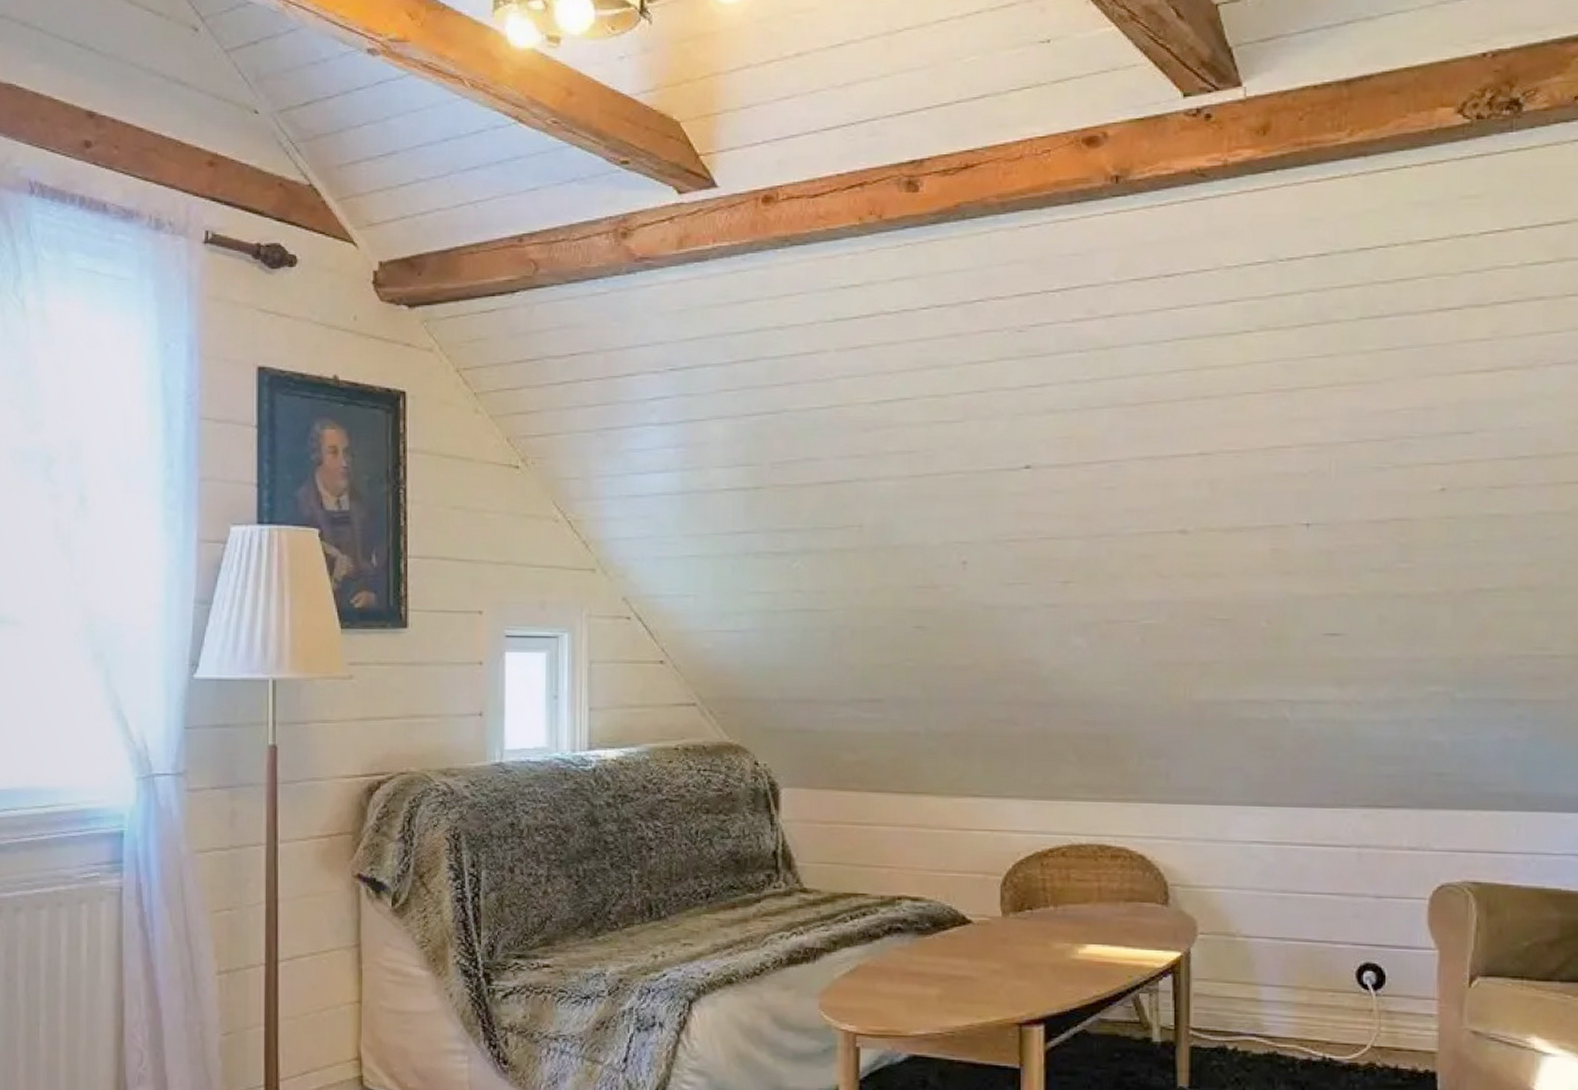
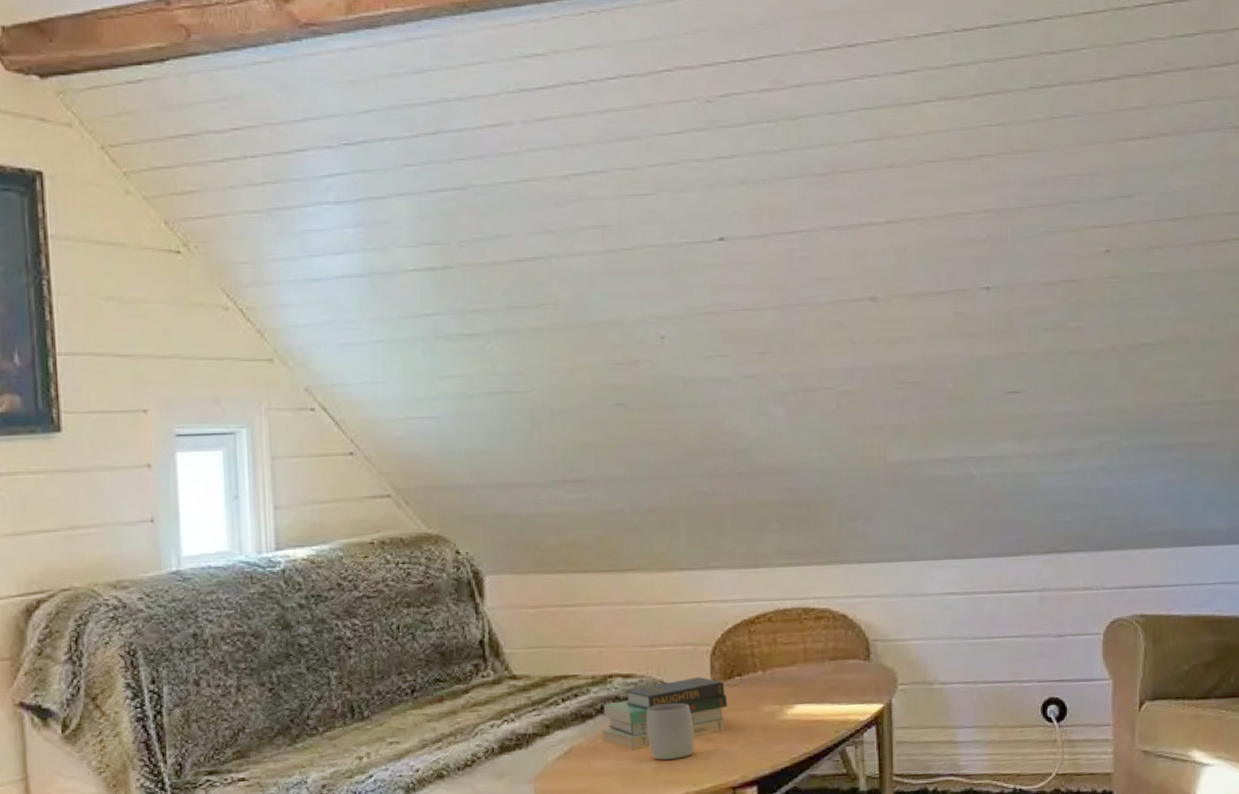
books: none [887,906,1017,975] -> present [601,677,728,750]
mug: none [932,930,981,988] -> present [645,702,694,760]

